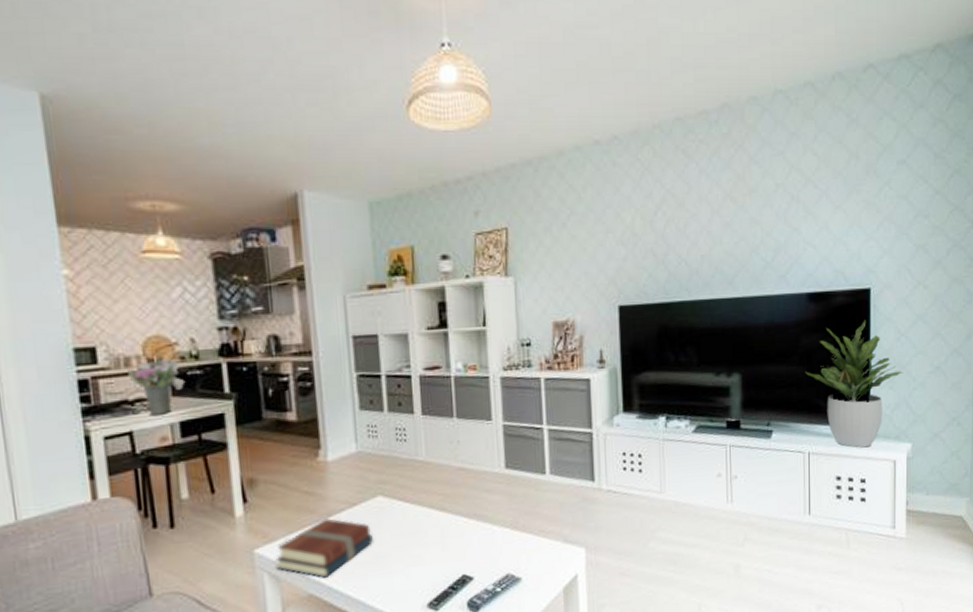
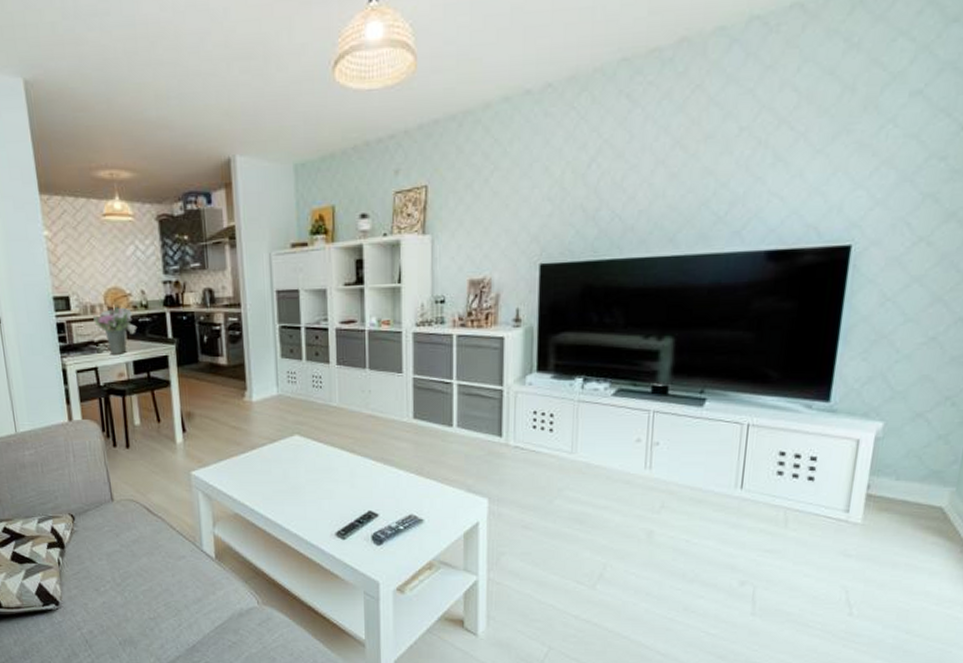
books: present [275,518,373,578] -> none [208,451,290,501]
potted plant: present [805,319,903,448] -> none [753,281,883,423]

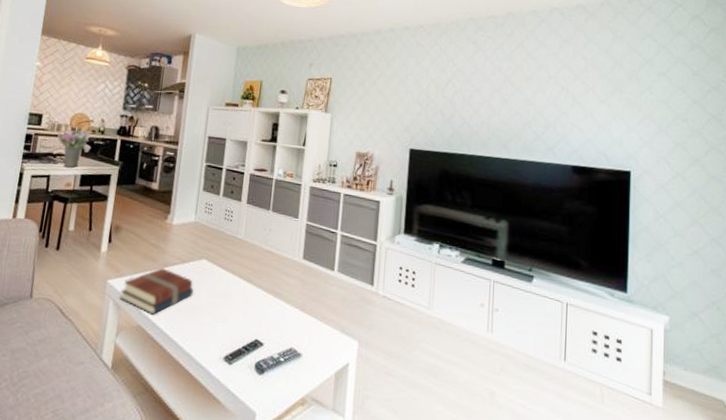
books: none [208,451,290,501] -> present [119,268,194,315]

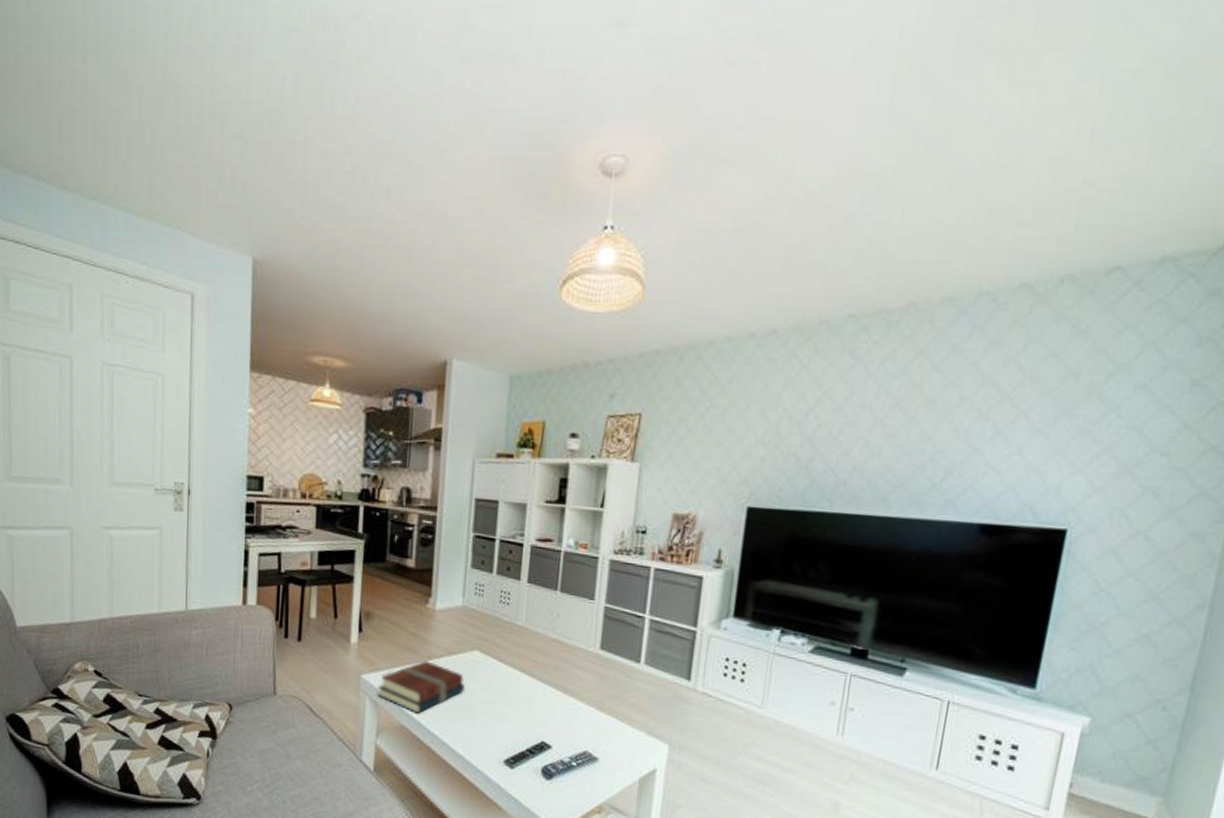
flower bouquet: present [57,129,92,168] -> none [284,494,328,543]

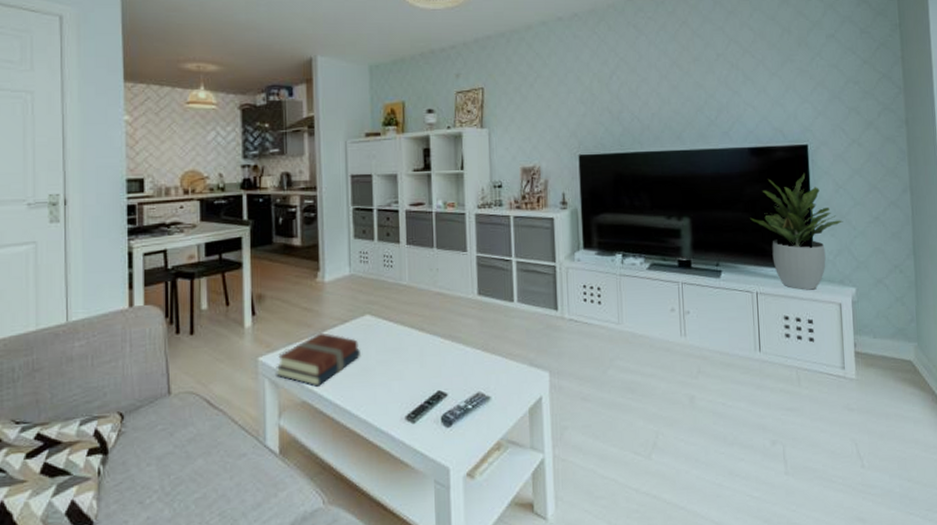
potted plant: none [960,564,1095,711] -> present [750,172,843,291]

